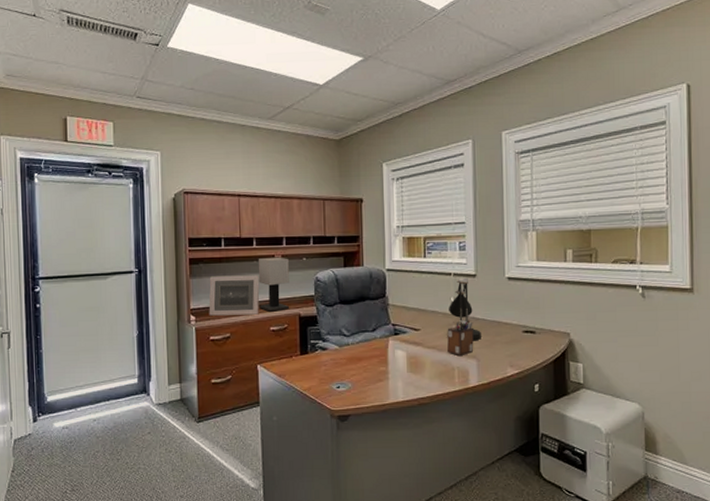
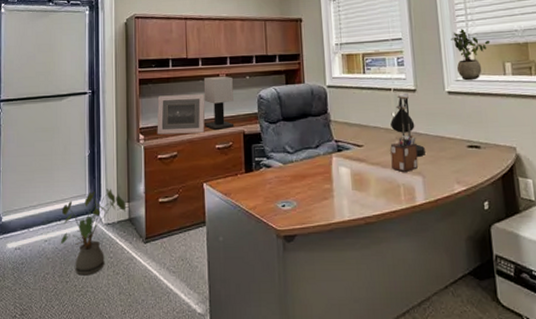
house plant: none [109,369,178,454] -> present [60,188,126,276]
potted plant: none [514,214,554,267] -> present [451,29,491,81]

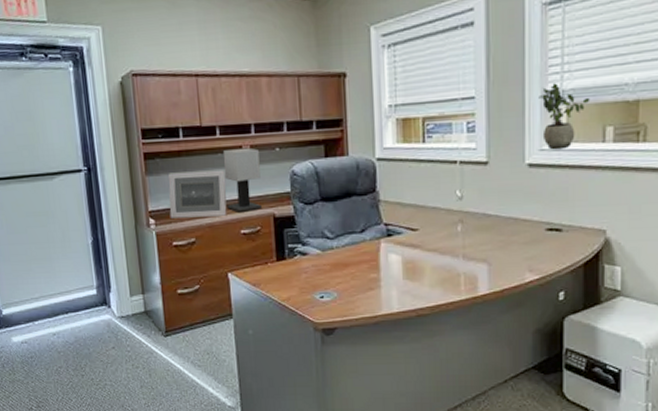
house plant: present [60,188,126,276] -> none [67,279,141,369]
desk lamp: present [390,92,425,157] -> none [451,165,494,242]
desk organizer: present [390,135,419,173] -> none [451,217,484,260]

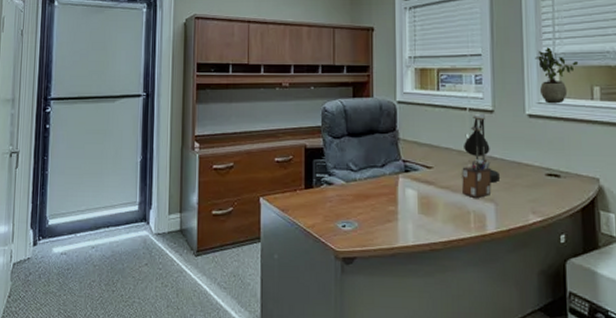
picture frame: present [168,170,227,219] -> none [213,102,266,144]
table lamp: present [223,147,261,212] -> none [264,85,296,142]
desk lamp: none [451,165,494,242] -> present [462,113,500,183]
desk organizer: none [451,217,484,260] -> present [462,159,492,199]

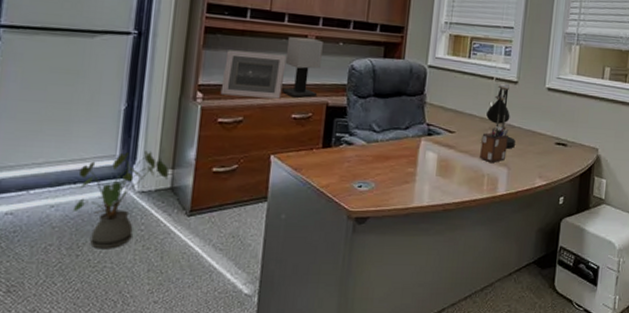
house plant: none [107,197,178,286] -> present [72,150,170,249]
picture frame: none [213,102,266,144] -> present [220,50,287,99]
table lamp: none [264,85,296,142] -> present [282,37,323,98]
potted plant: present [535,47,579,104] -> none [560,27,596,80]

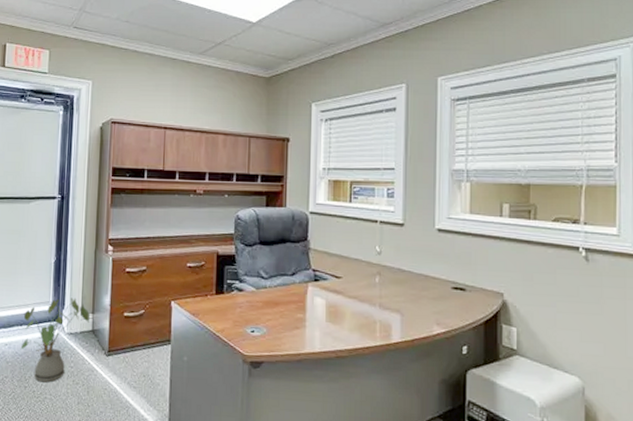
picture frame: present [220,50,287,99] -> none [127,207,180,249]
table lamp: present [282,37,323,98] -> none [177,192,210,248]
desk organizer: present [480,127,509,163] -> none [370,271,399,309]
desk lamp: present [481,83,515,149] -> none [370,226,407,294]

